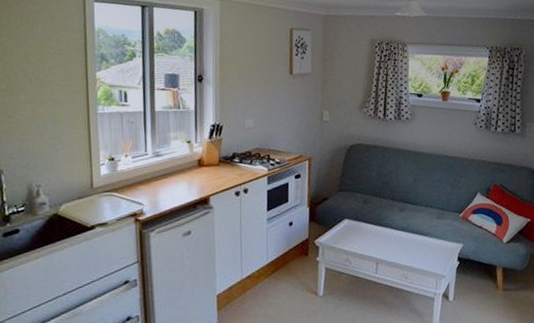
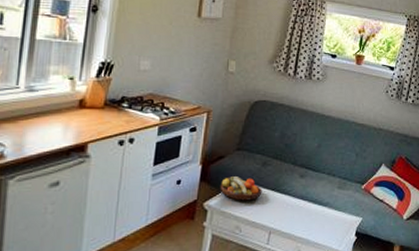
fruit bowl: none [327,215,366,237] -> present [220,176,262,201]

